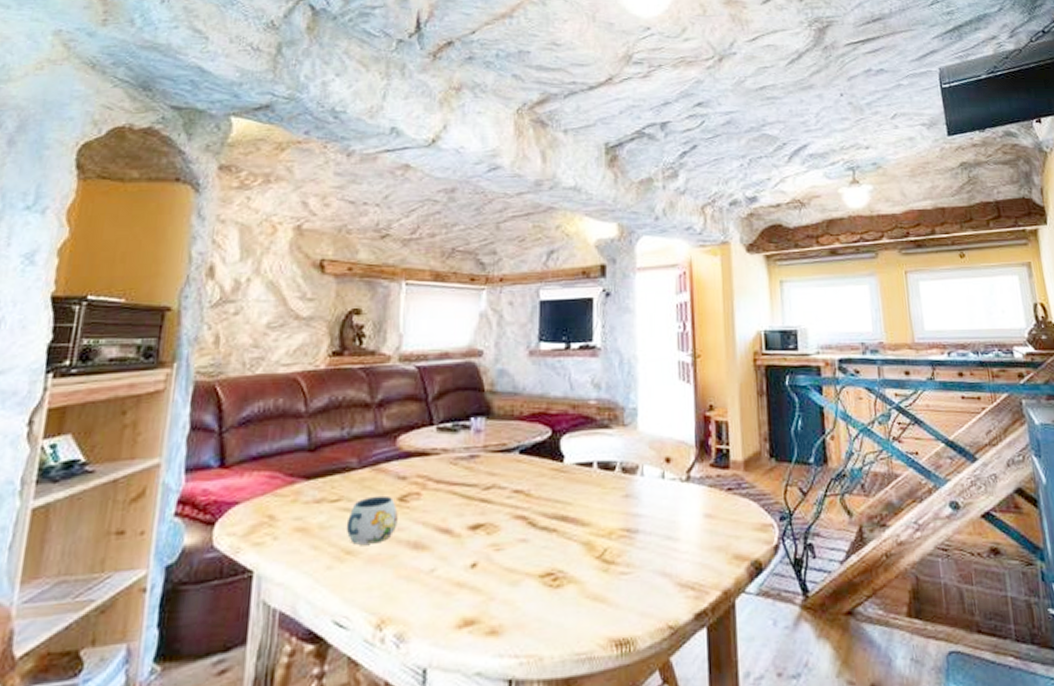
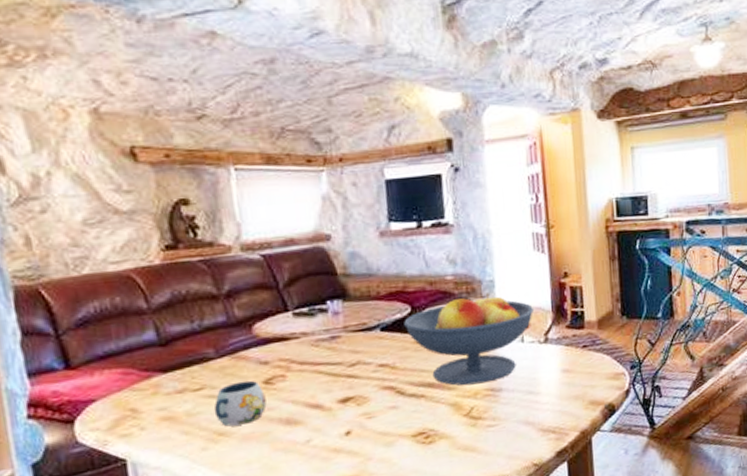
fruit bowl: none [543,421,677,523] -> present [404,293,535,386]

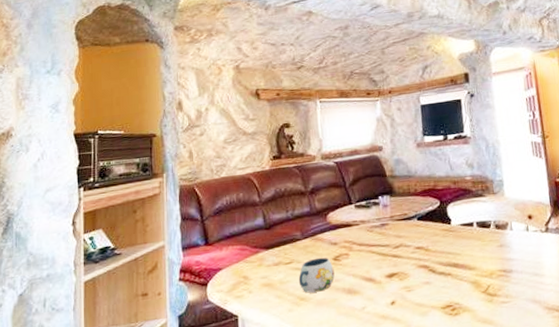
fruit bowl: present [404,293,535,386] -> none [435,190,536,267]

